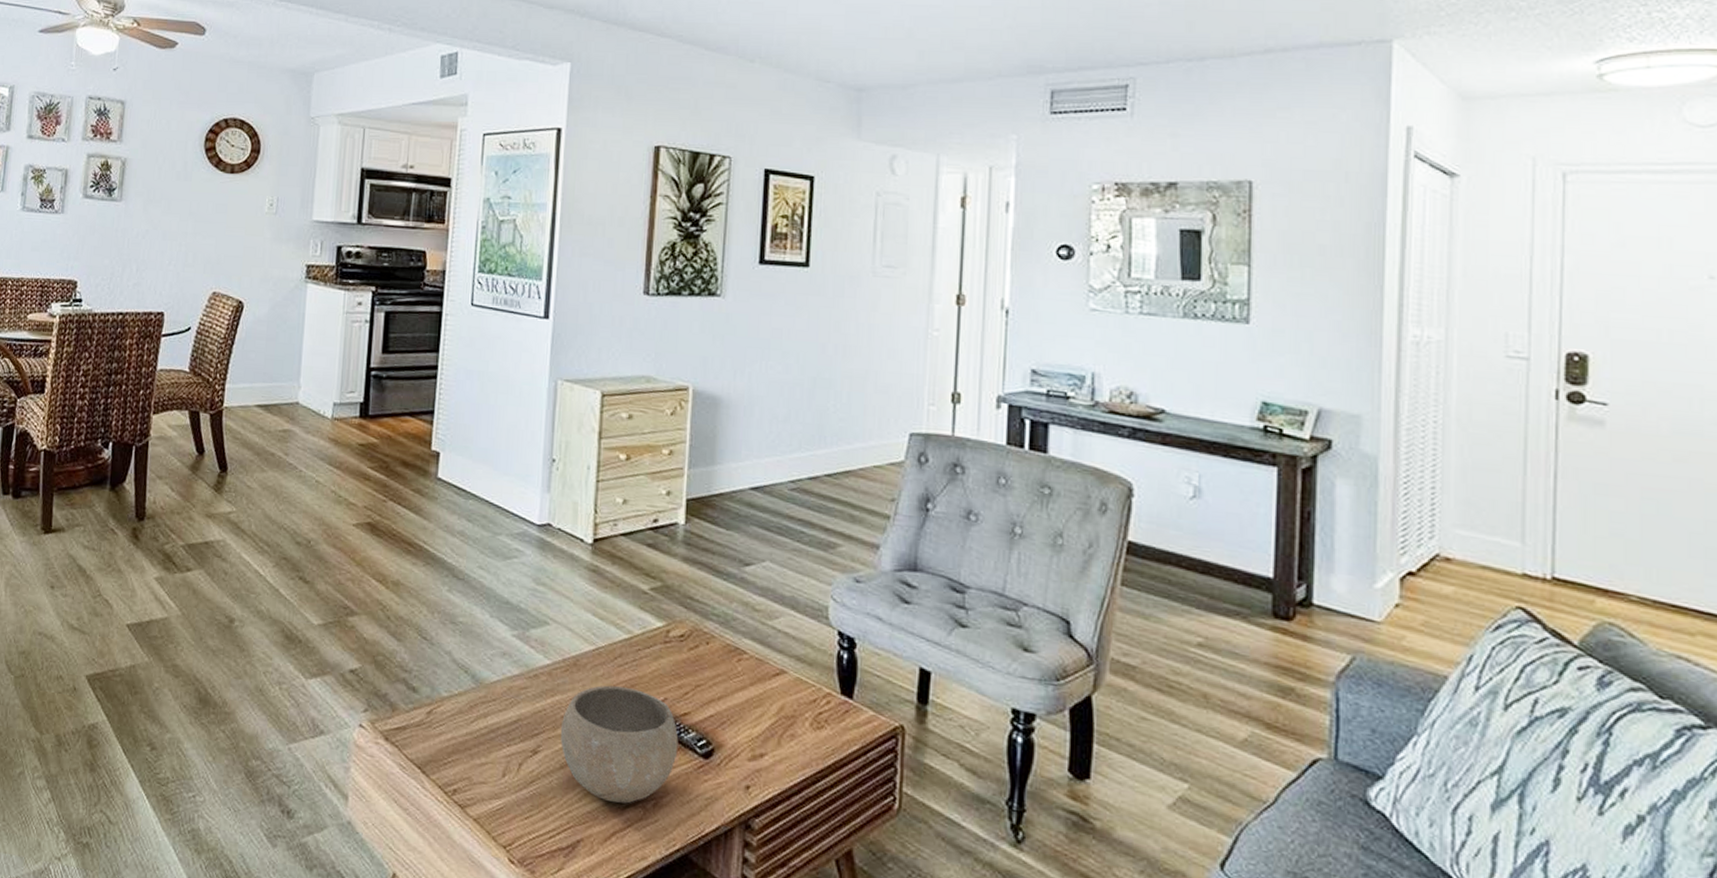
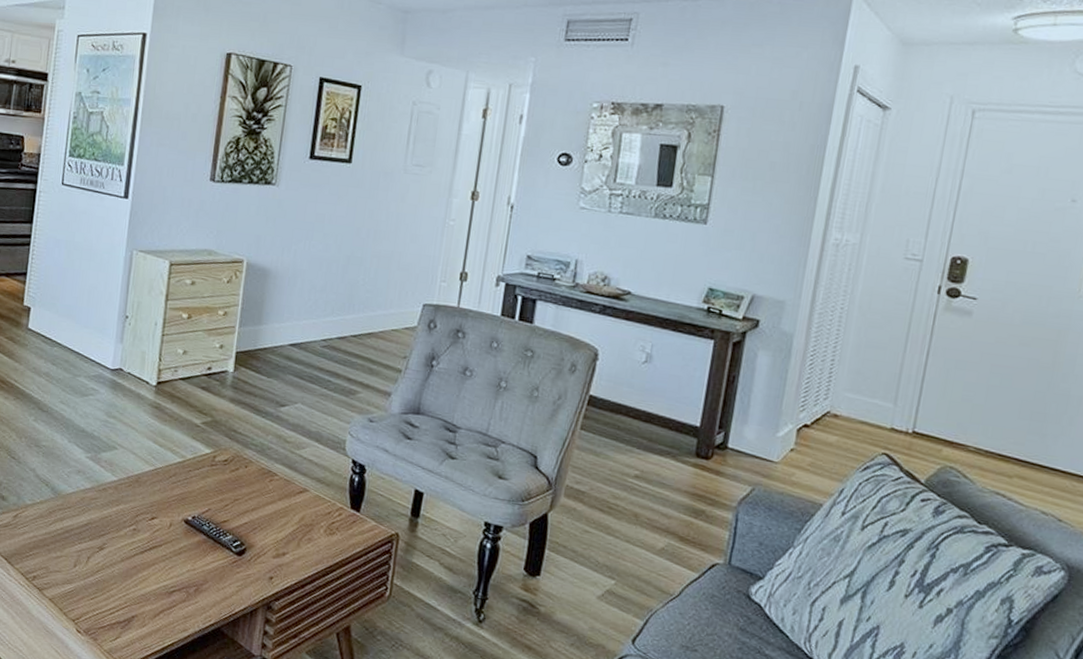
bowl: present [561,685,679,804] -> none [122,498,218,589]

